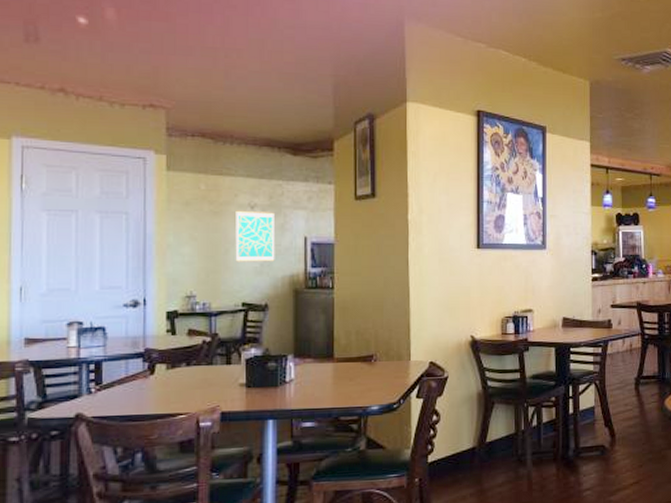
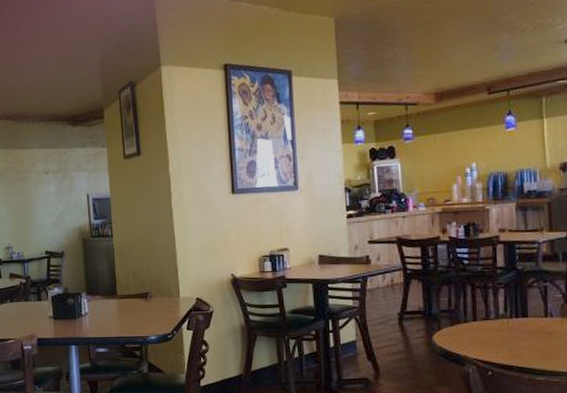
wall art: present [235,210,275,262] -> none [35,175,67,219]

